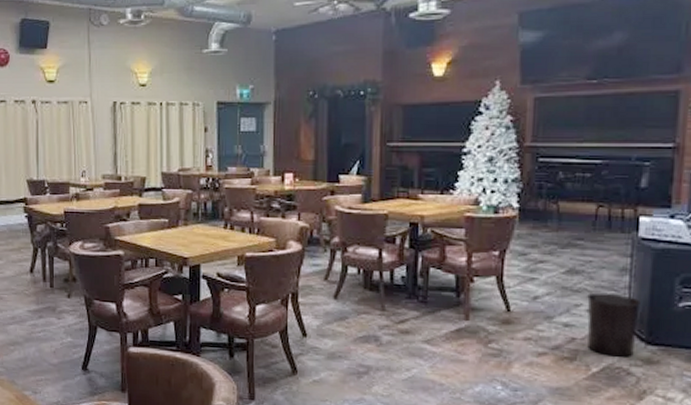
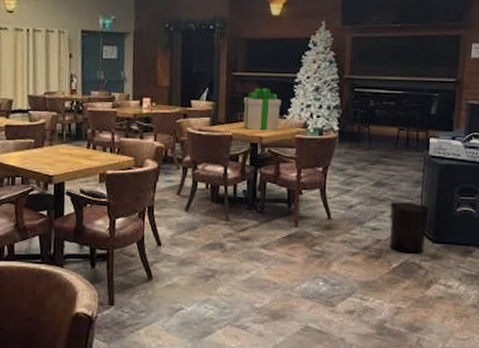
gift box: none [401,160,447,209] -> present [243,88,281,131]

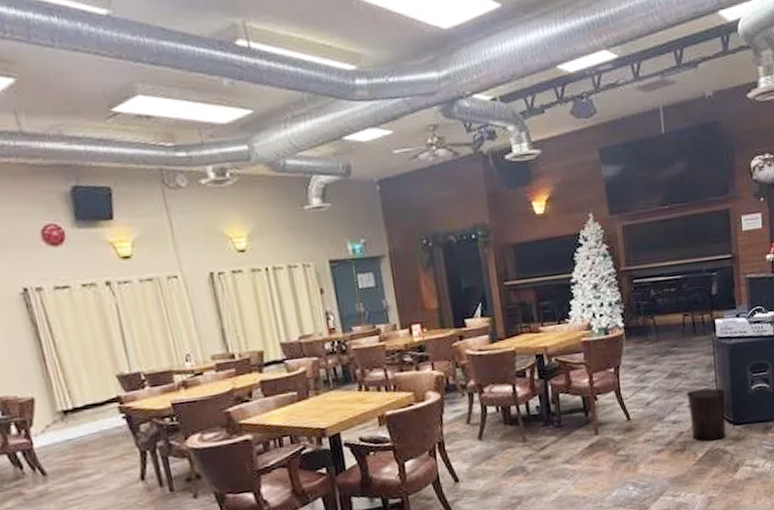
gift box: present [243,88,281,131] -> none [520,293,563,341]

